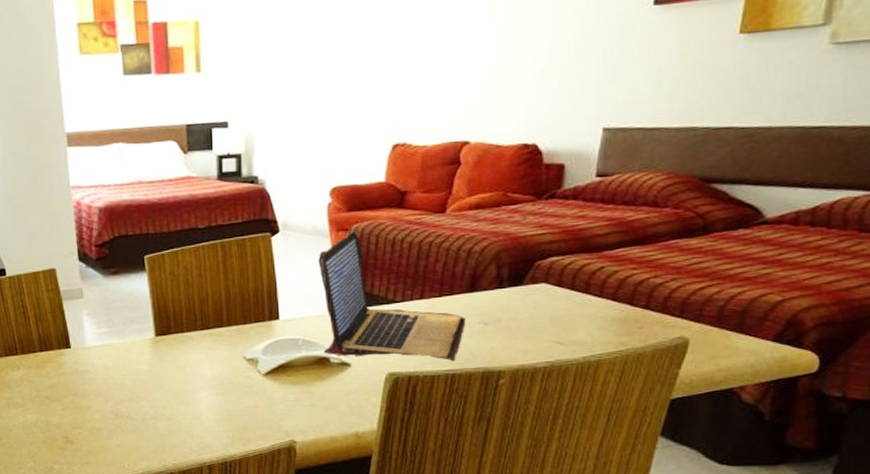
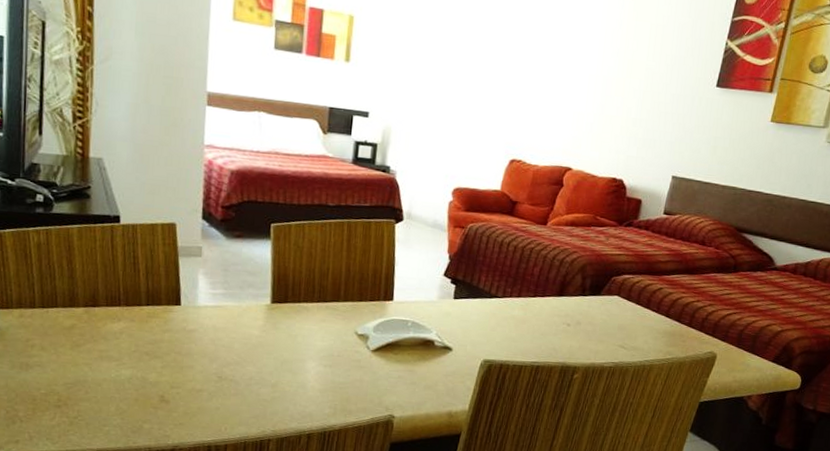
laptop: present [318,229,466,362] -> none [429,227,553,355]

